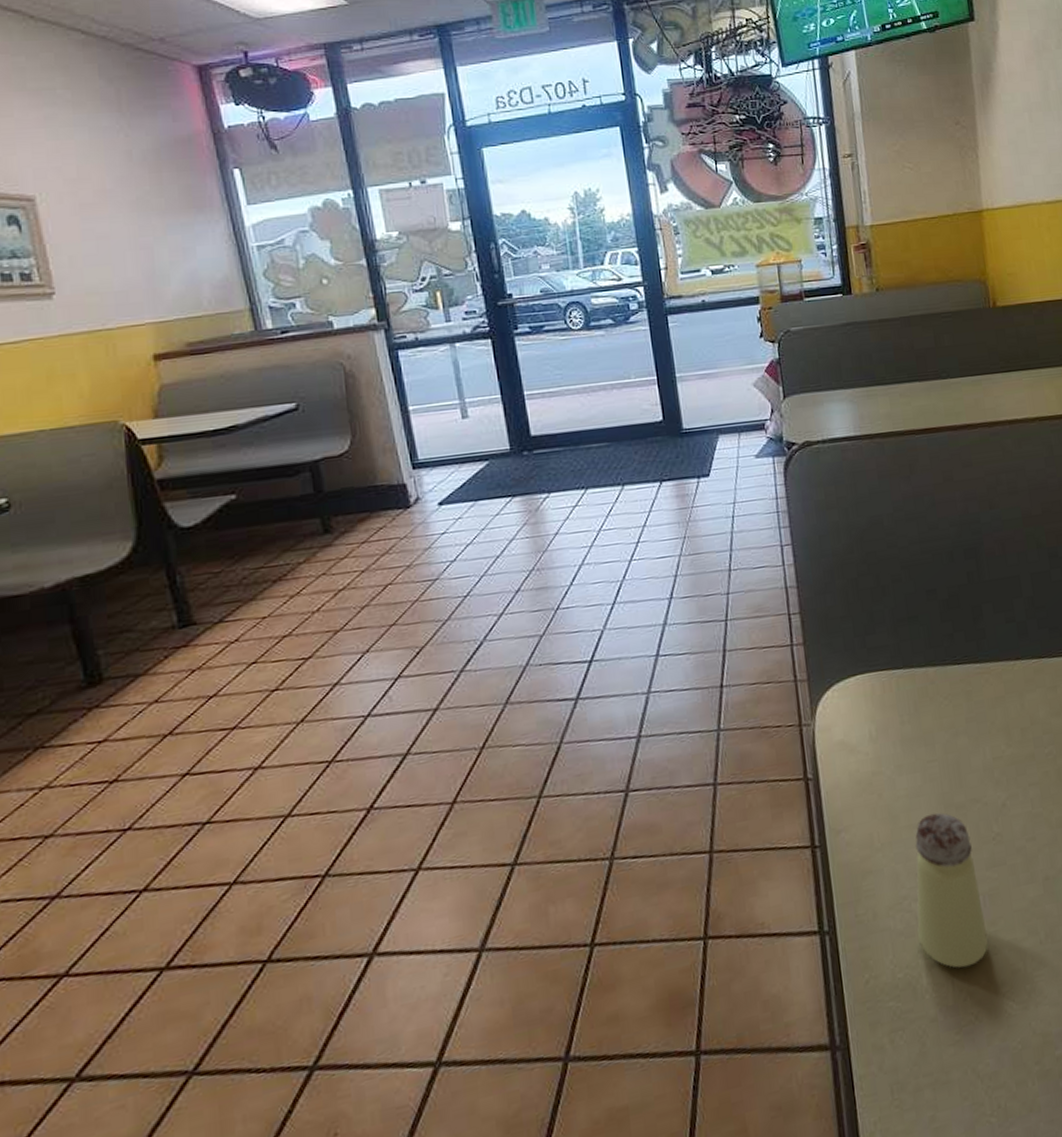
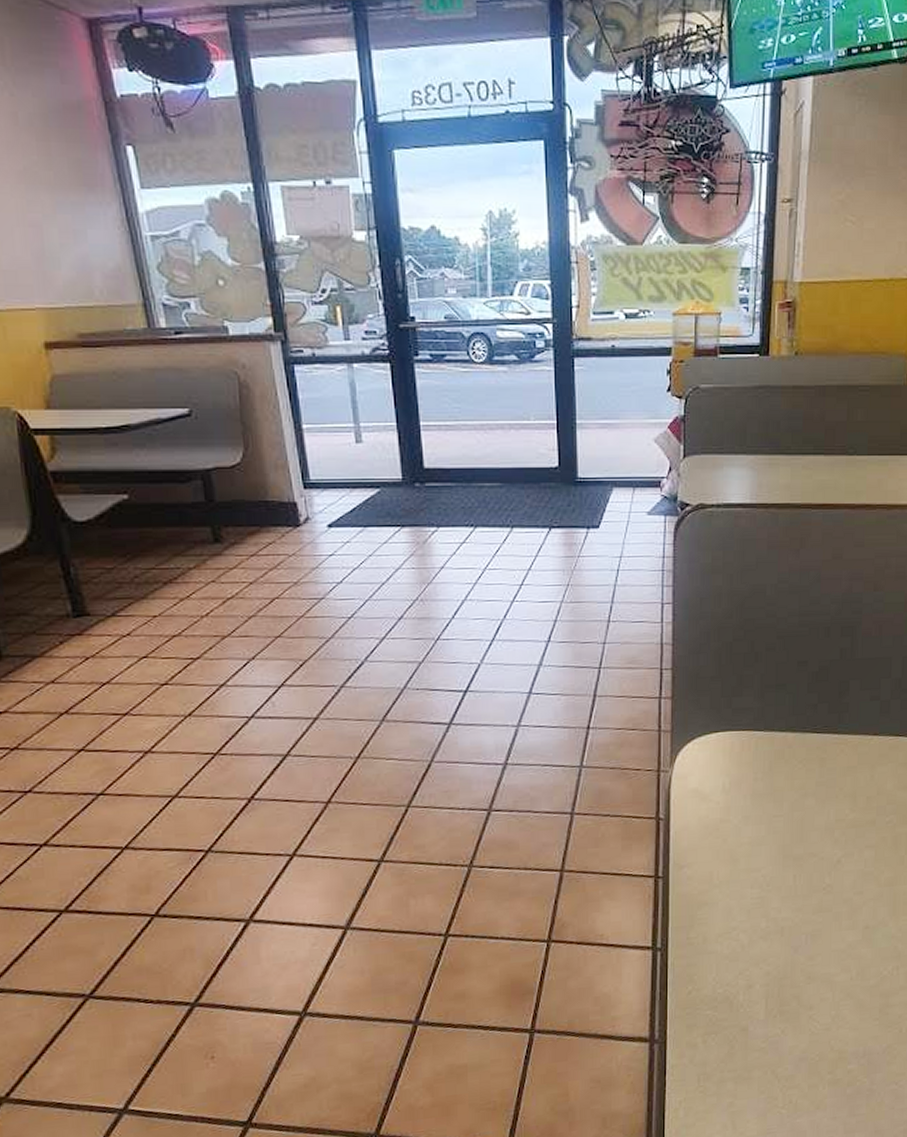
saltshaker: present [915,812,989,969] -> none [741,861,804,991]

